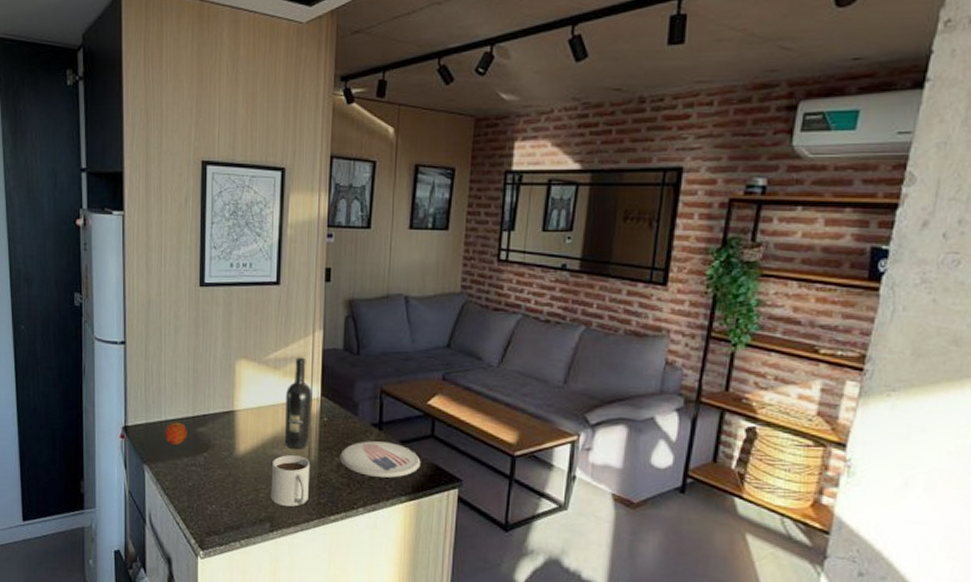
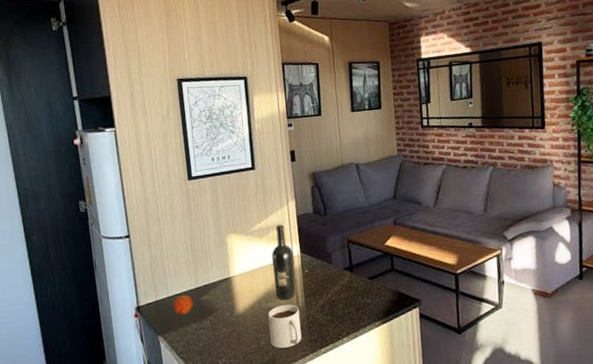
plate: present [340,441,421,479] -> none [322,280,387,311]

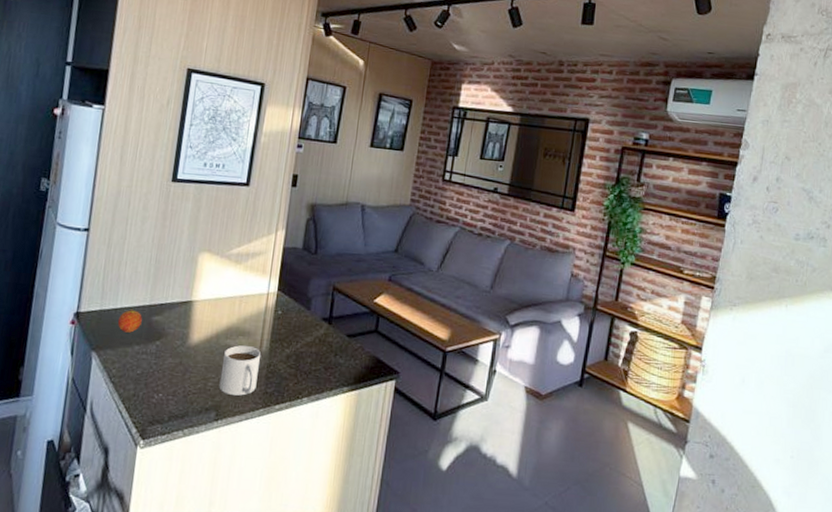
wine bottle: present [271,224,296,300] -> none [239,253,270,340]

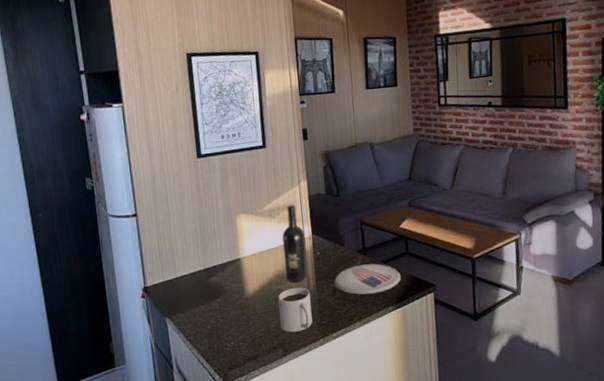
fruit: present [117,307,142,333] -> none [180,274,201,297]
wine bottle: none [239,253,270,340] -> present [282,205,307,283]
plate: none [290,334,364,370] -> present [334,263,401,295]

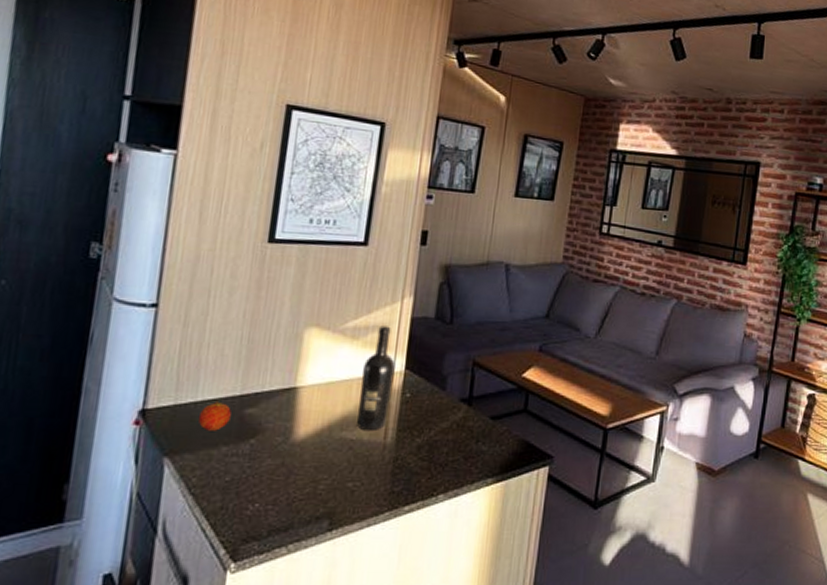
fruit: none [180,274,201,297] -> present [198,399,231,431]
mug: present [278,287,313,332] -> none [332,438,386,498]
plate: present [334,263,401,295] -> none [421,418,512,459]

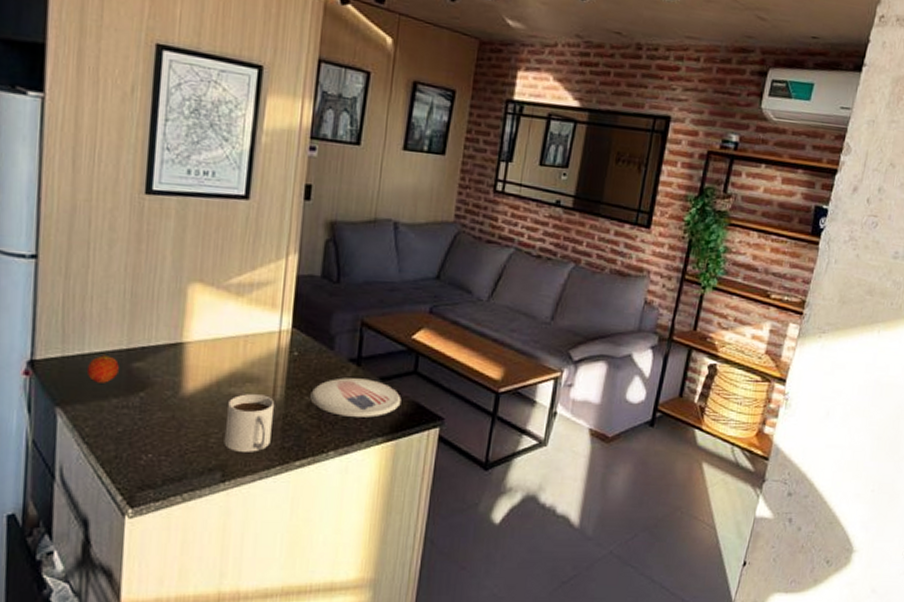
mug: none [332,438,386,498] -> present [224,394,275,452]
wine bottle: present [357,325,396,430] -> none [245,283,282,387]
plate: none [421,418,512,459] -> present [310,377,401,419]

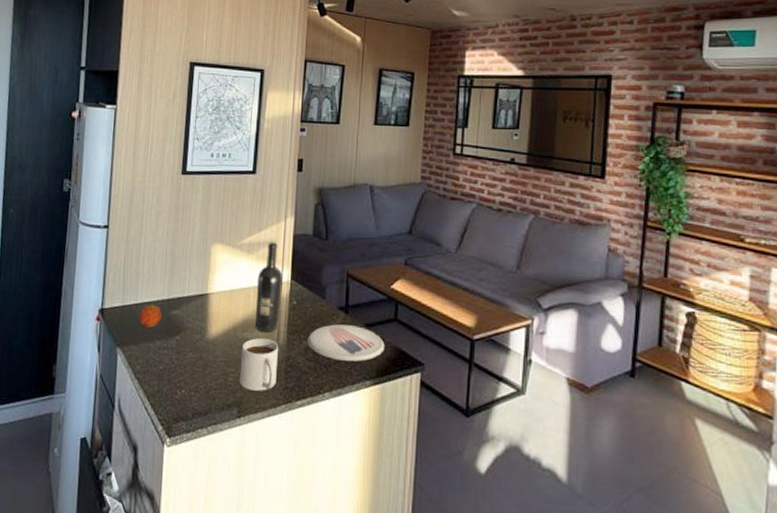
wine bottle: none [245,283,282,387] -> present [255,242,283,333]

